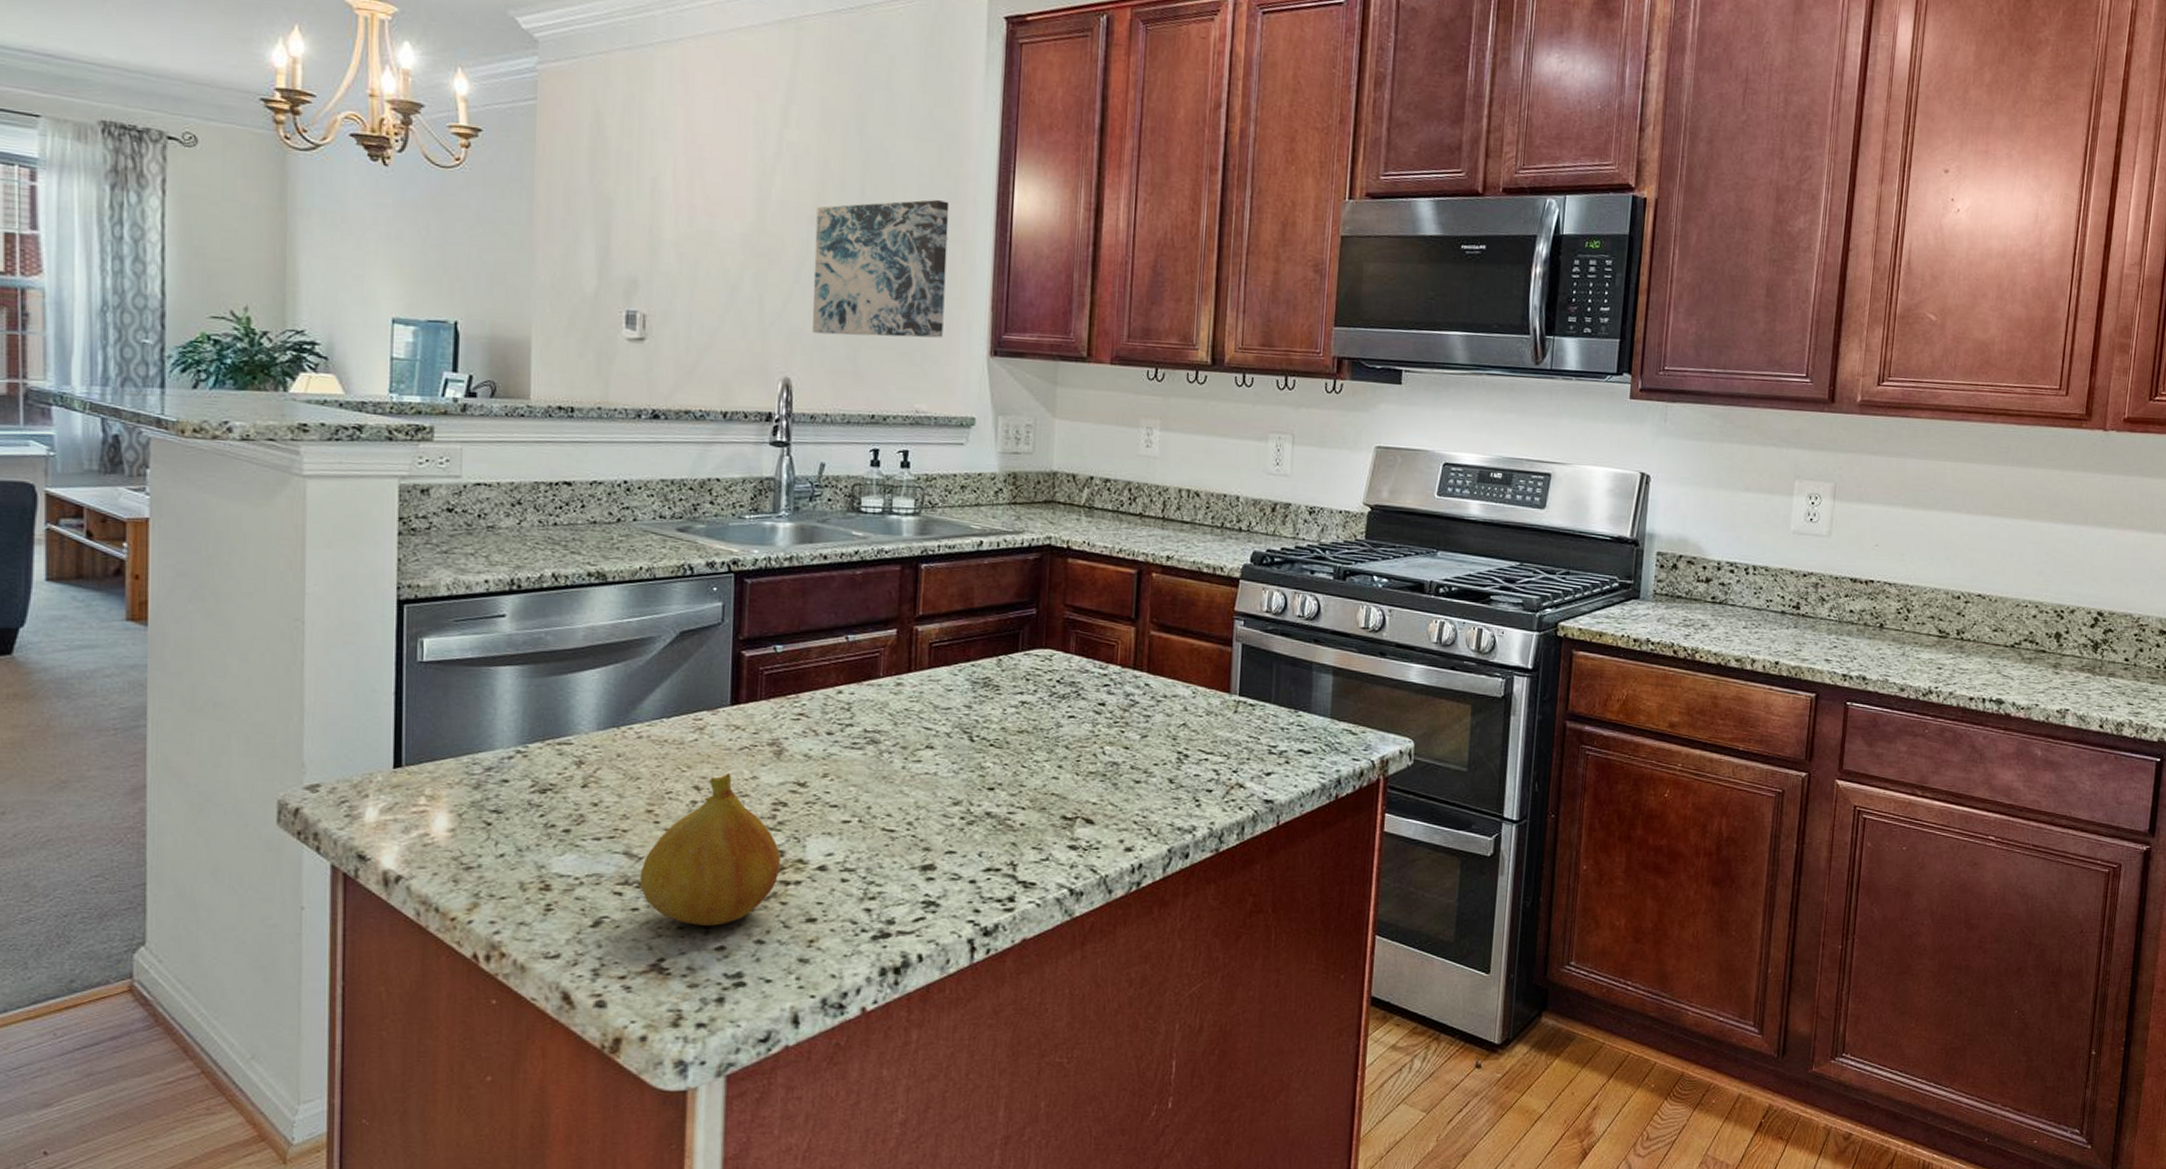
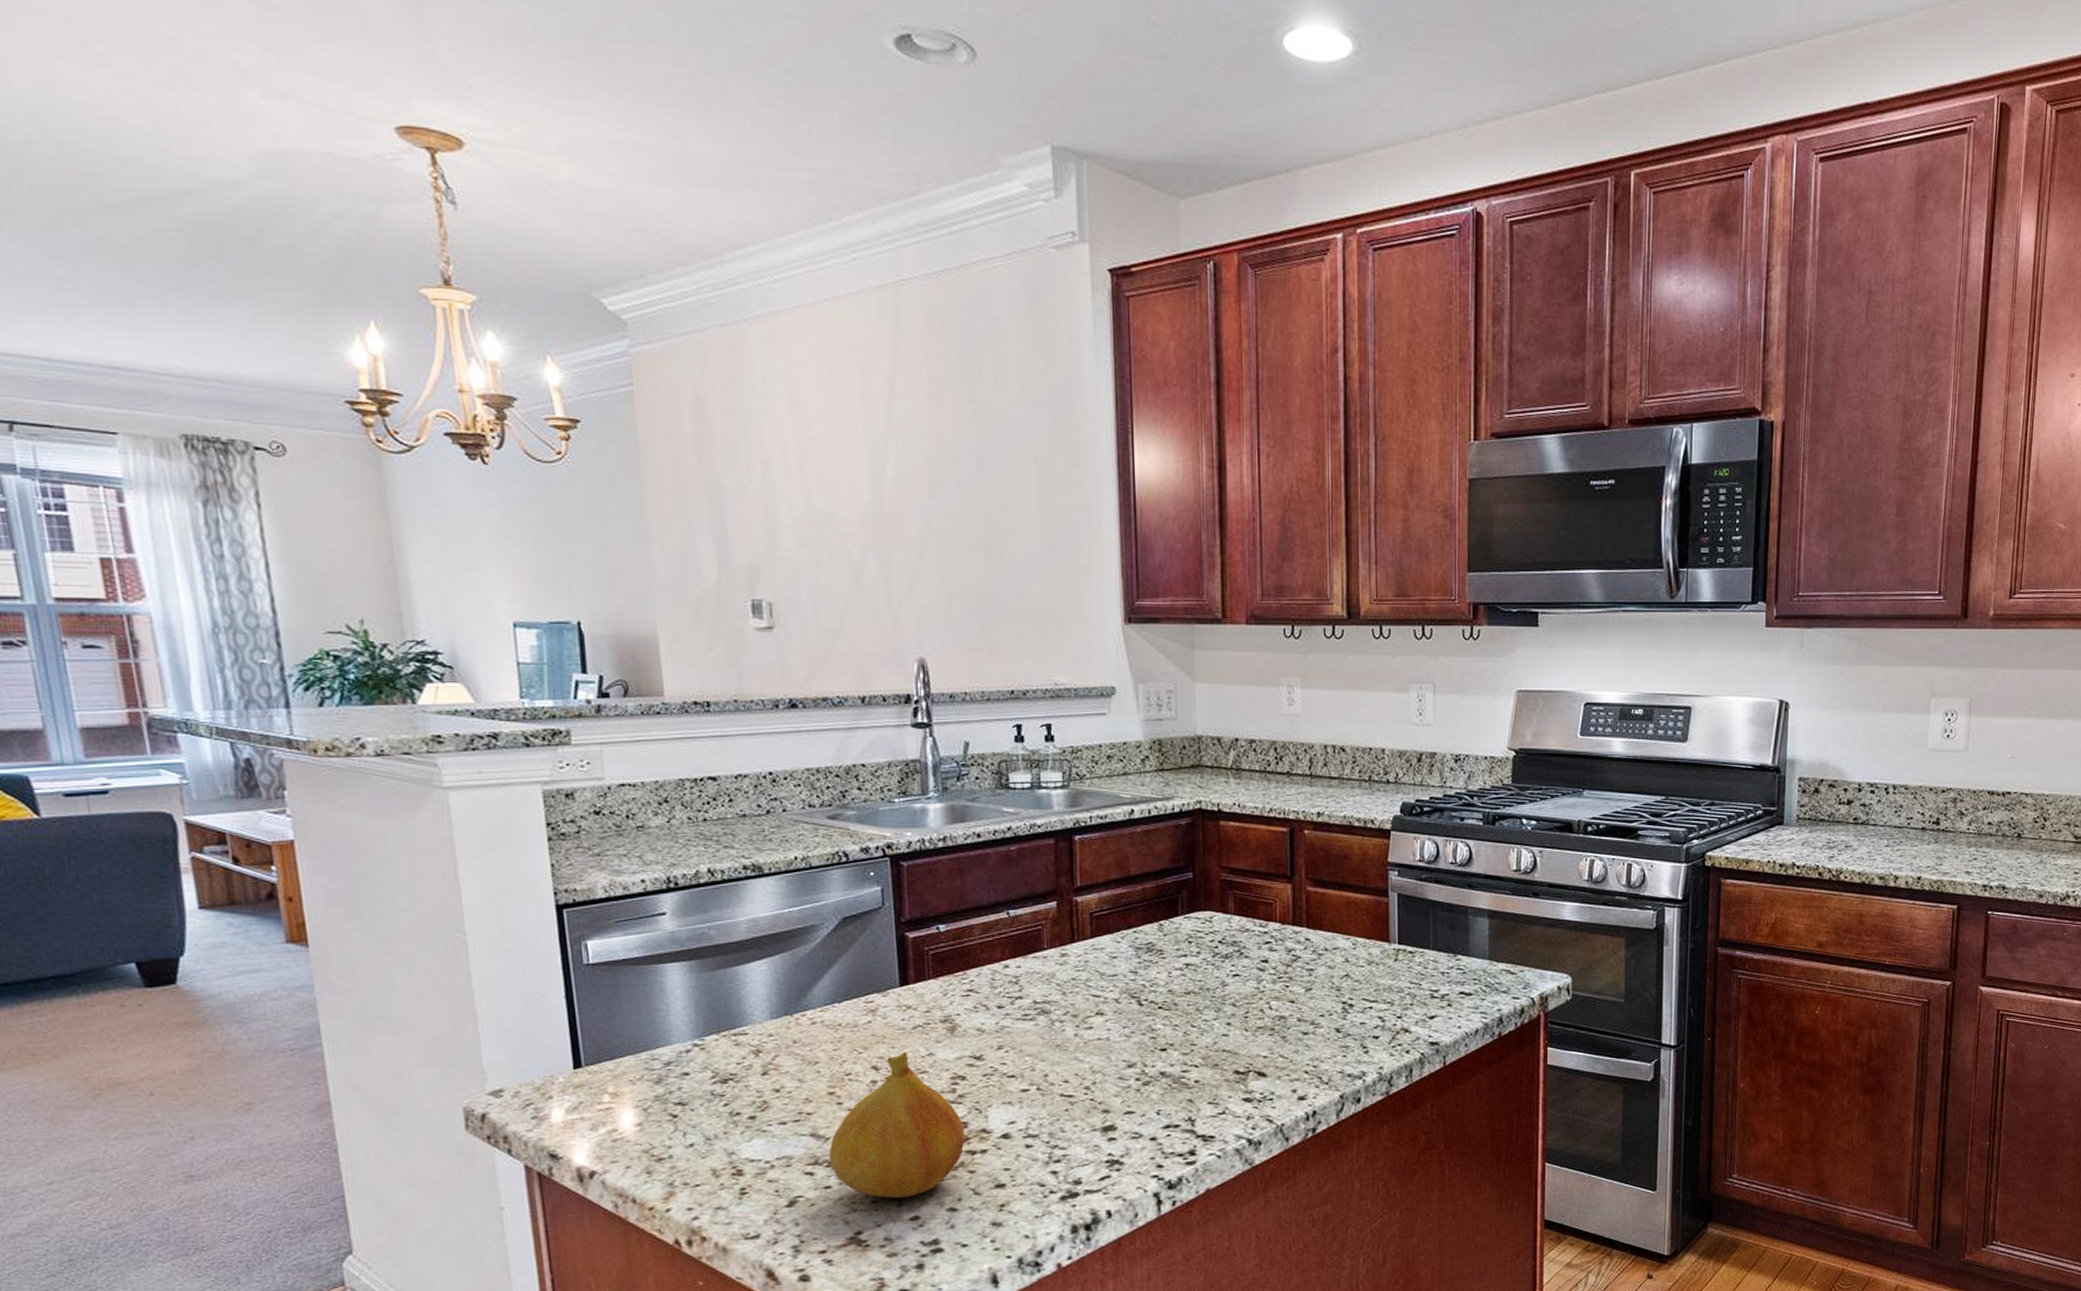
wall art: present [812,199,950,338] -> none [934,465,1075,611]

